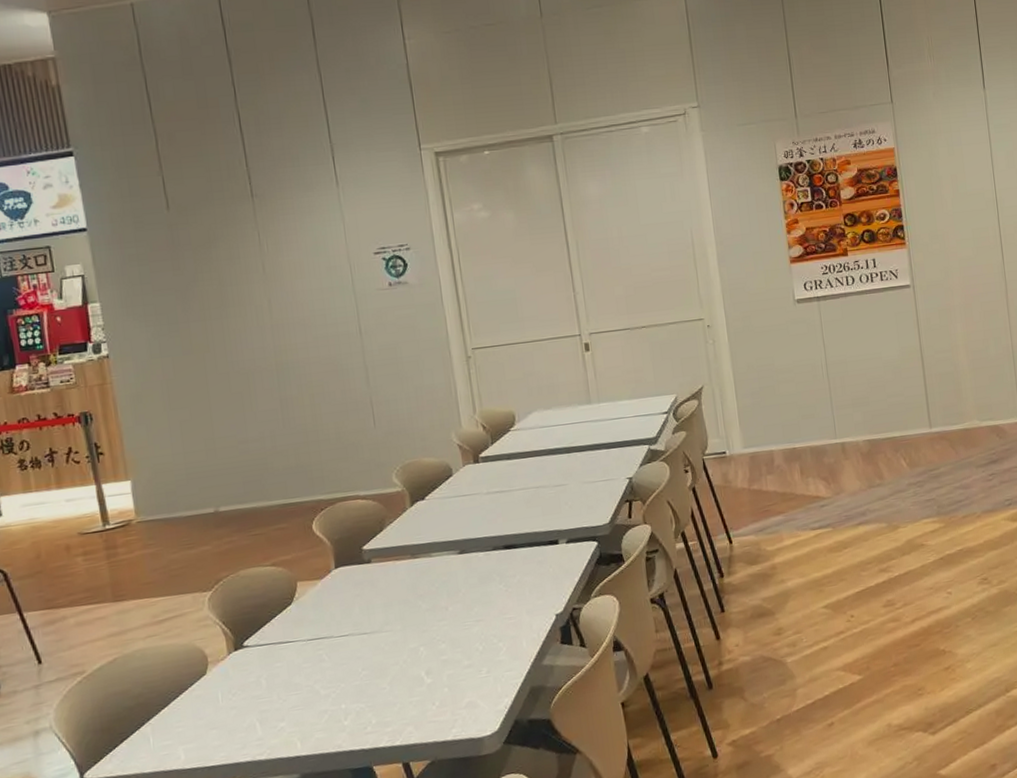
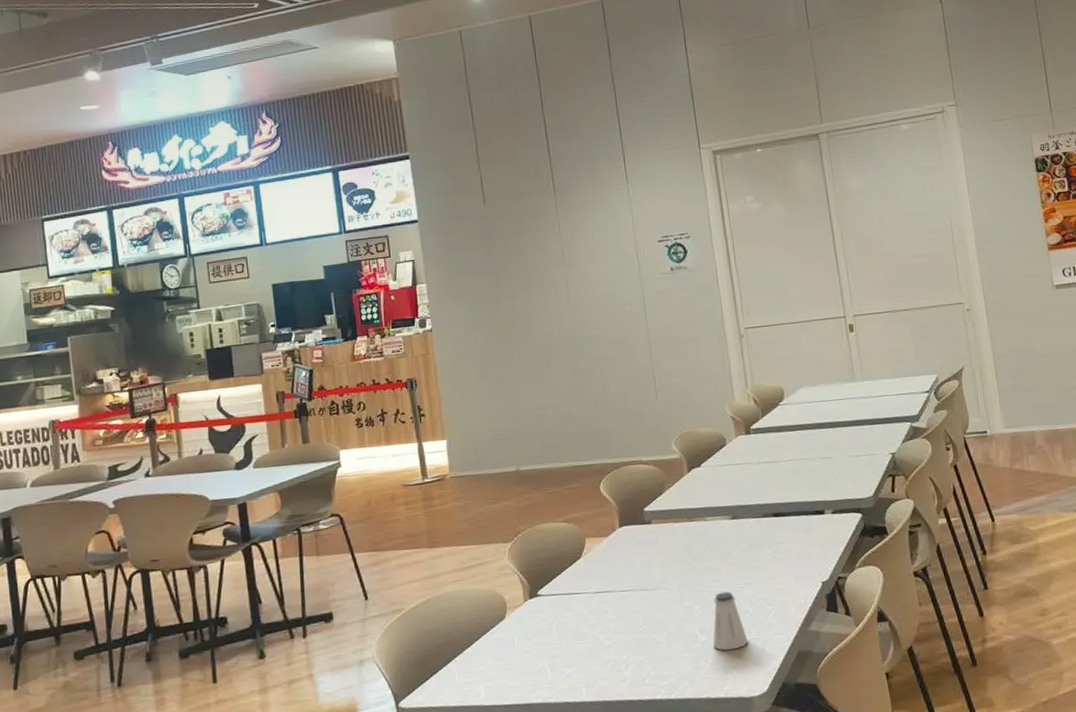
saltshaker: none [440,629,478,692] -> present [713,591,748,651]

